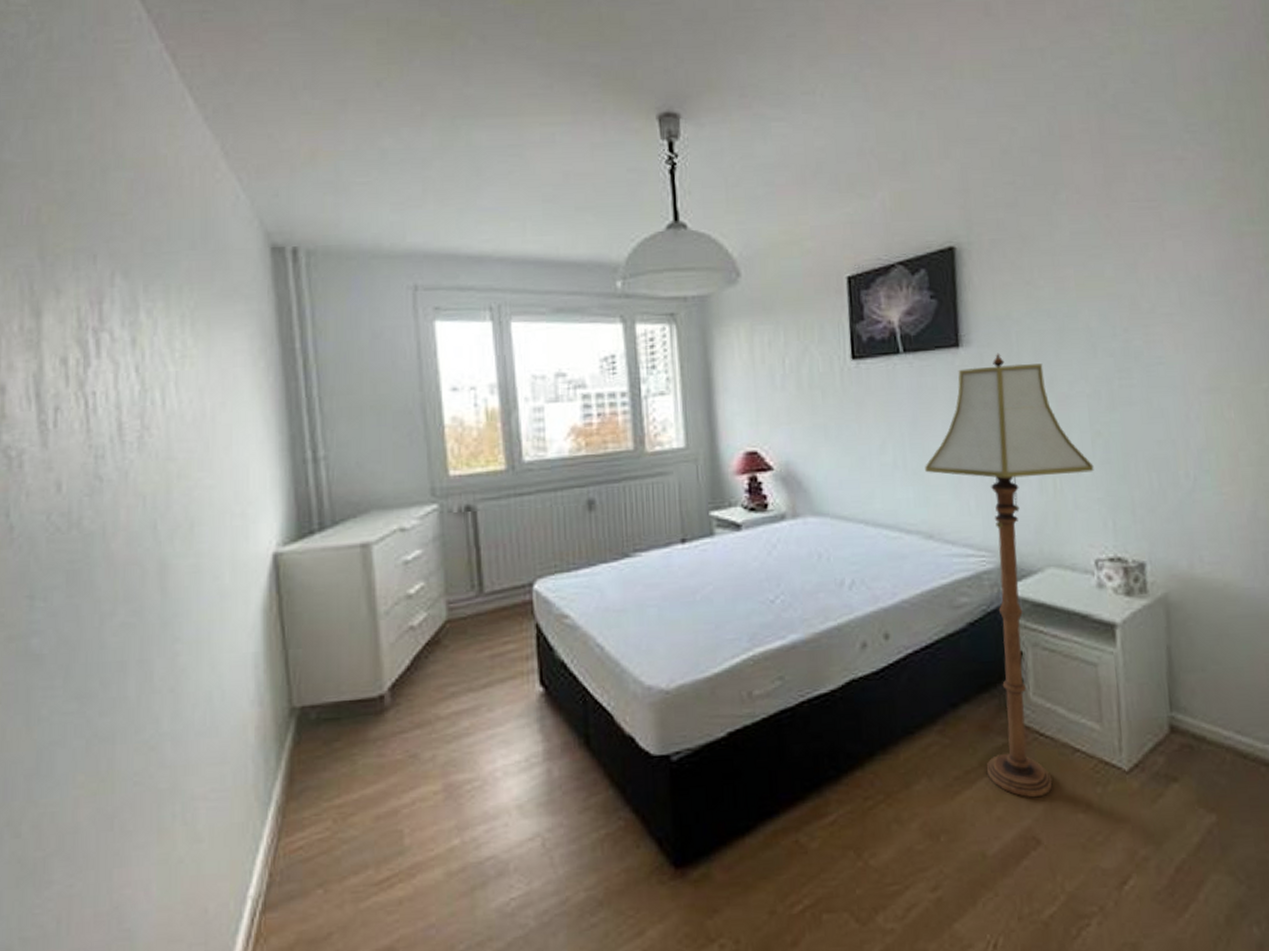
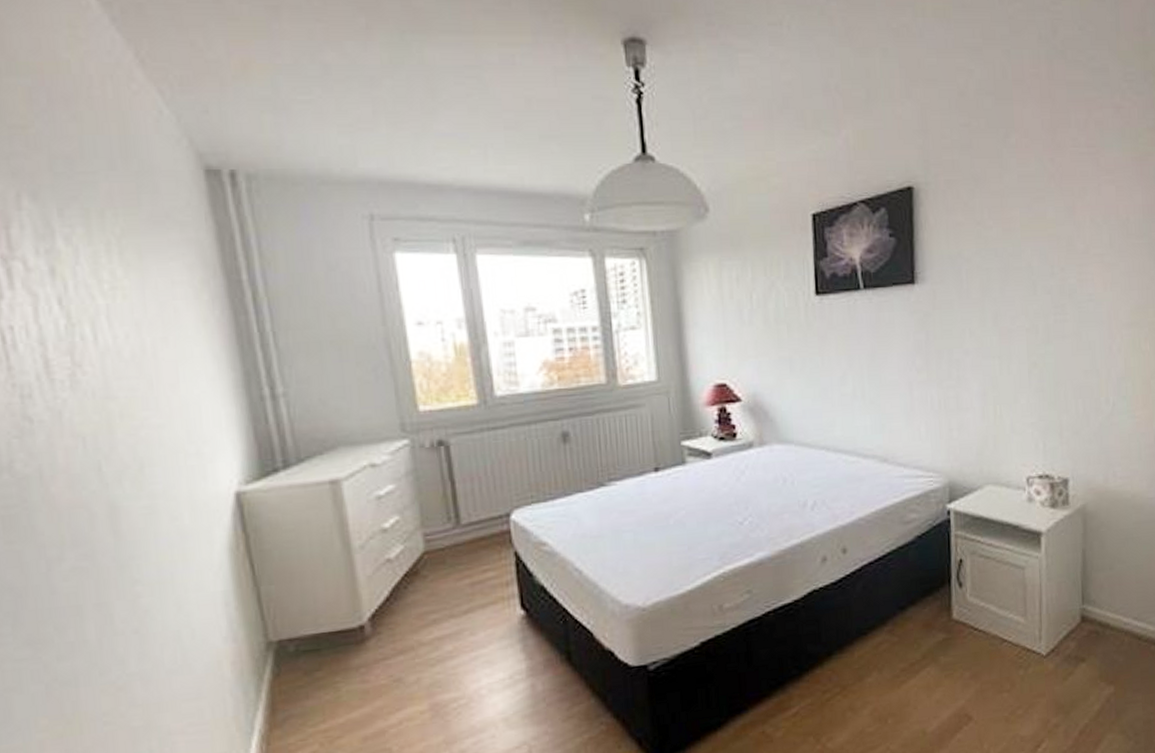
floor lamp: present [925,353,1094,798] -> none [881,289,1029,682]

